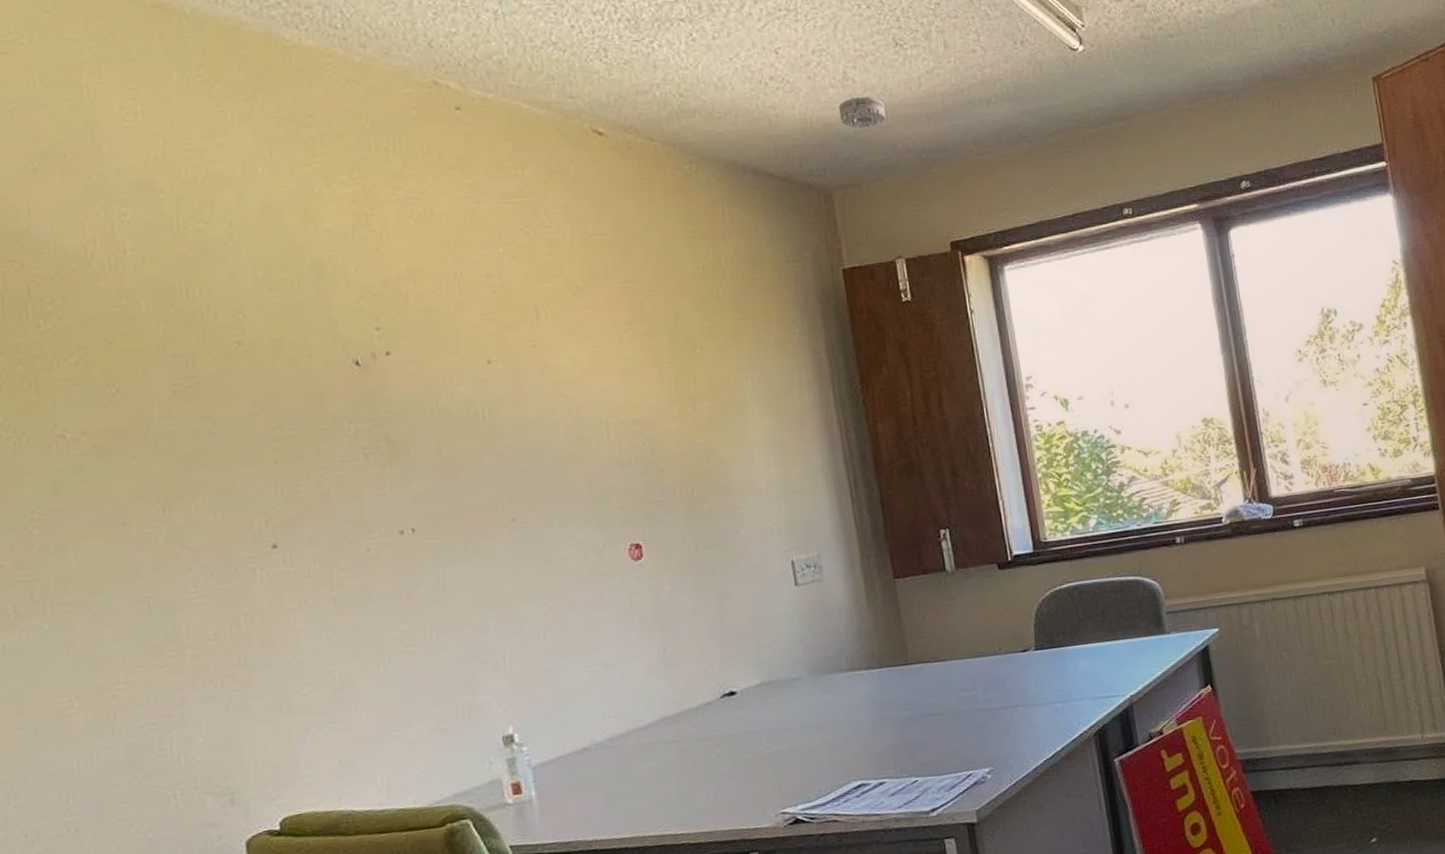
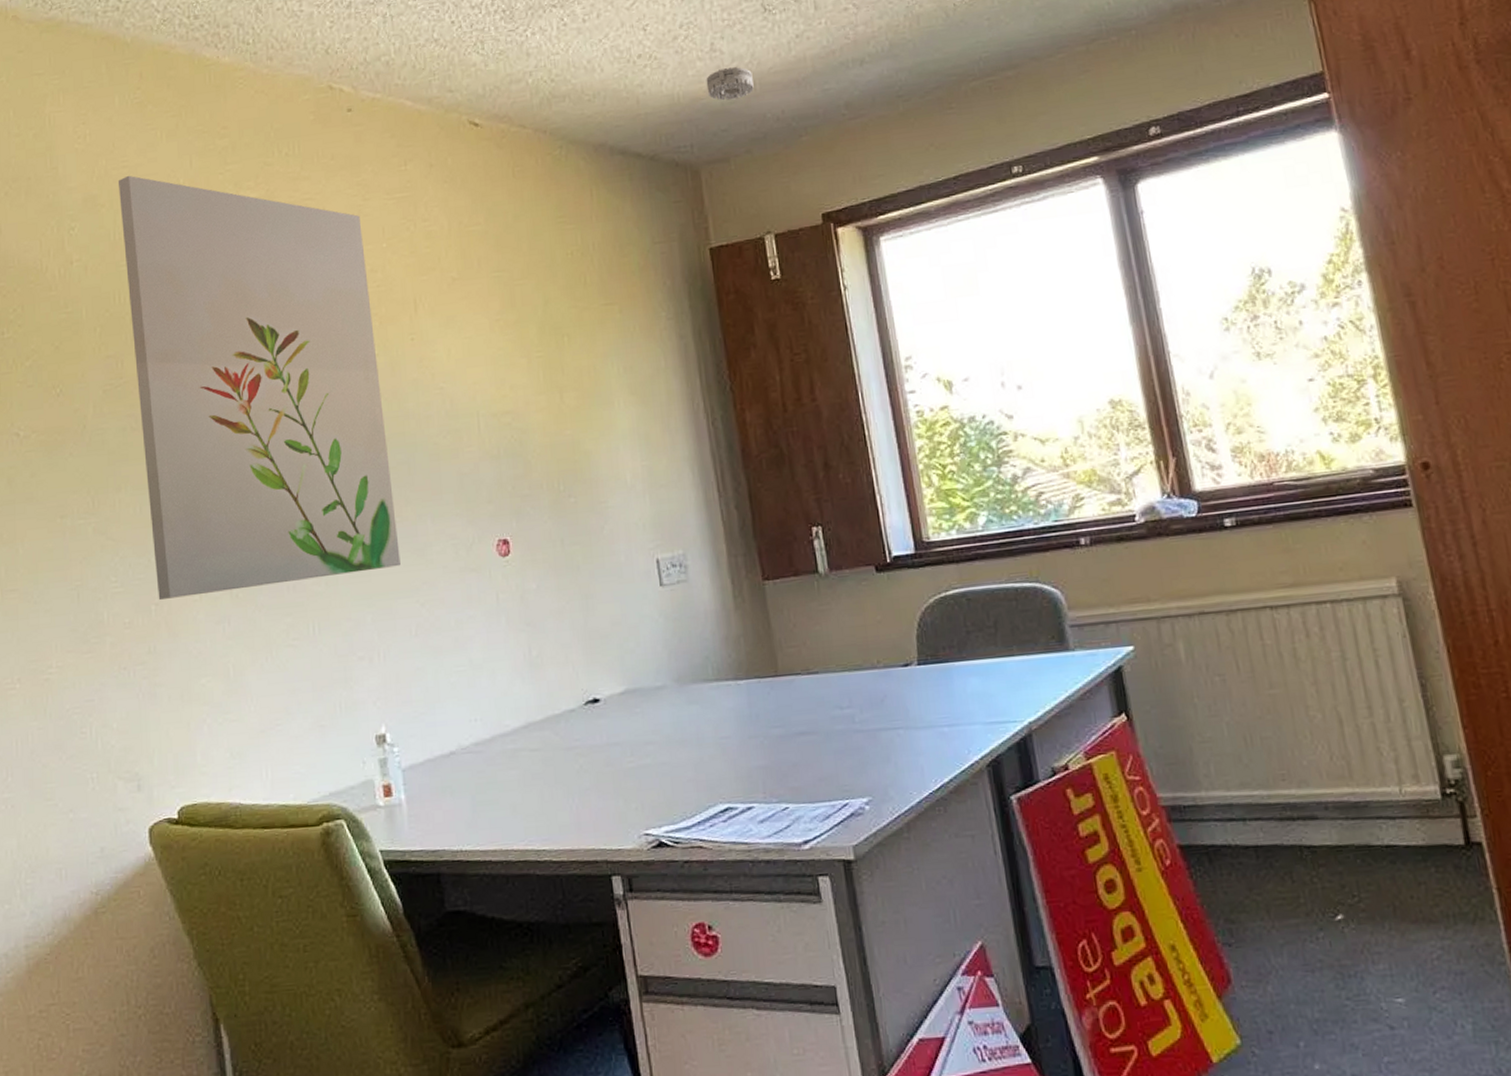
wall art: none [179,159,526,610] -> present [117,175,401,600]

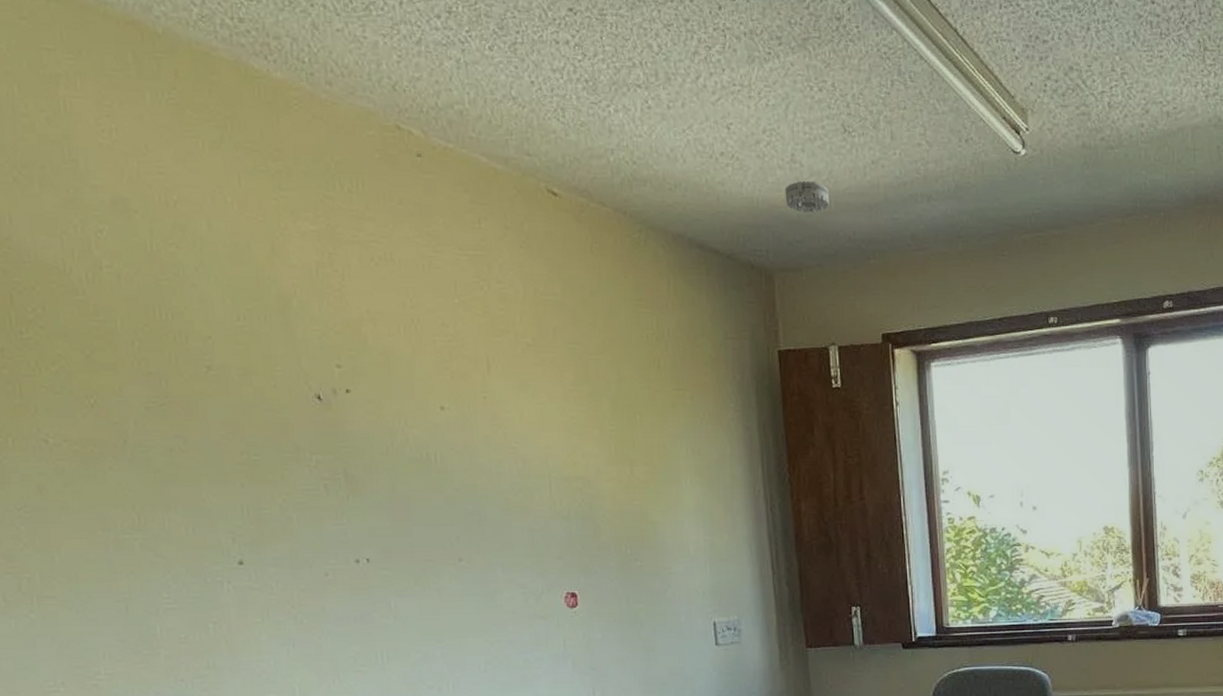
wall art: present [117,175,401,600] -> none [153,183,470,619]

